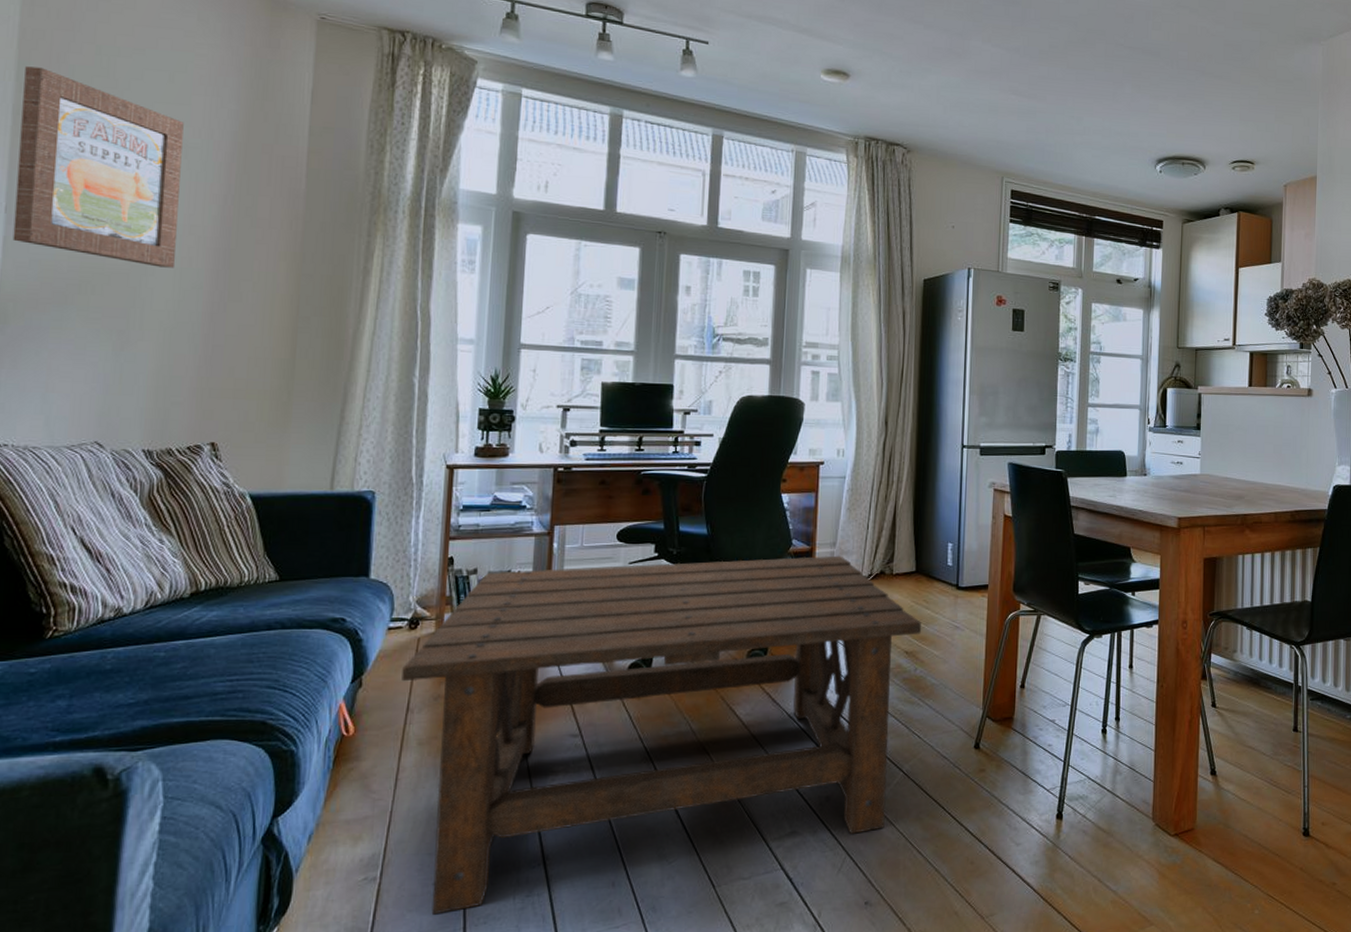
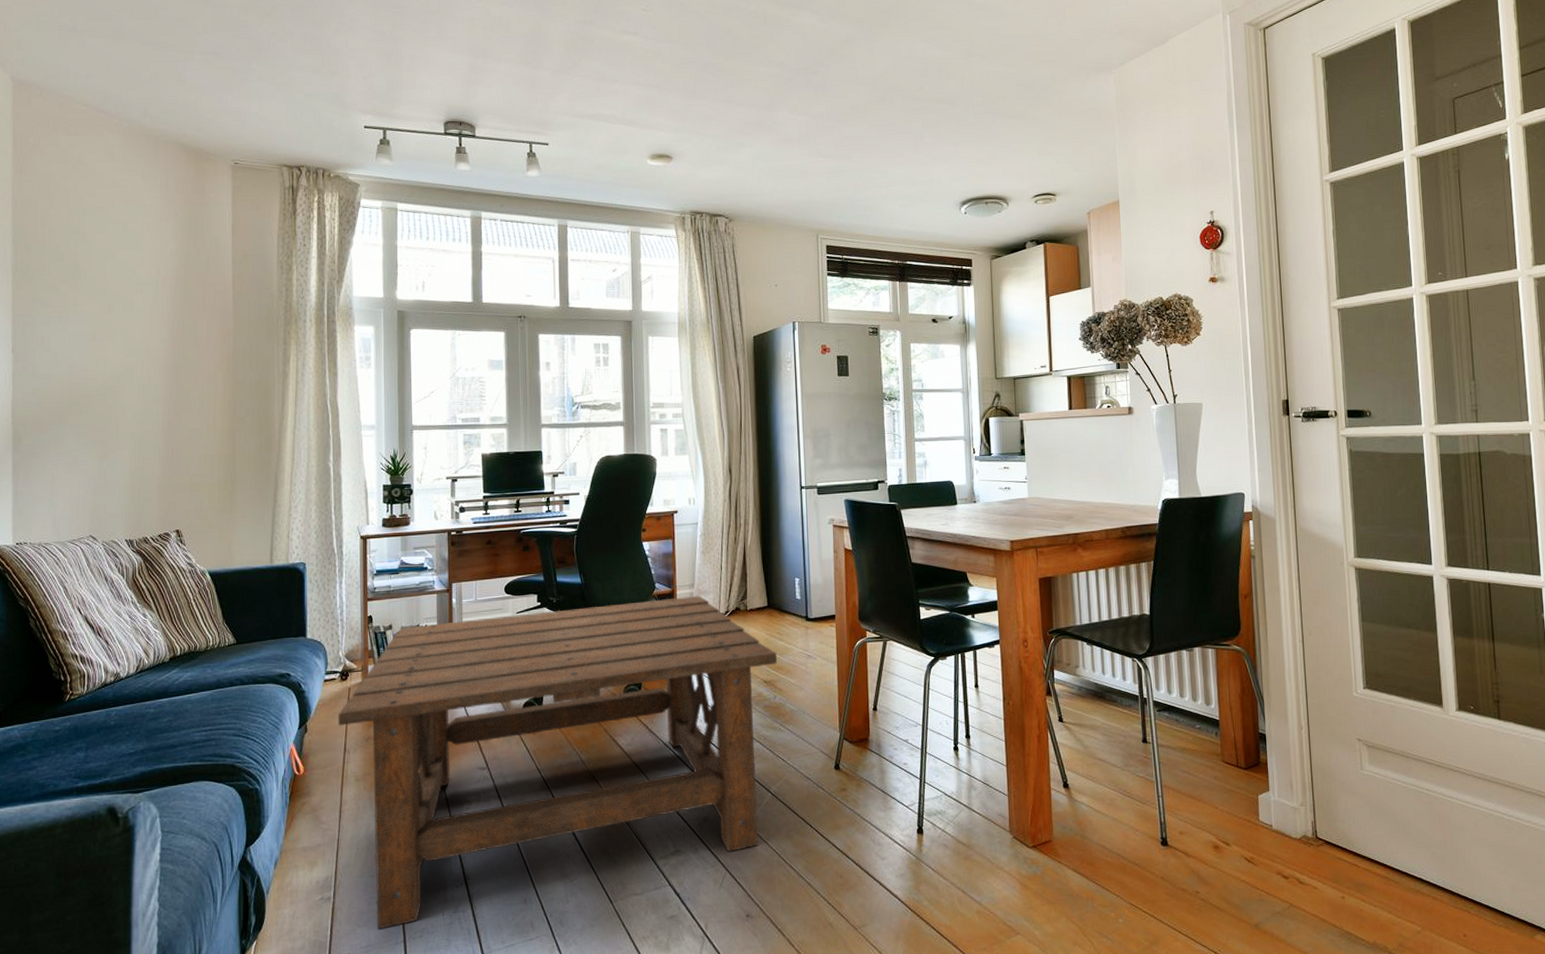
wall art: present [12,66,184,268] -> none [19,231,139,387]

